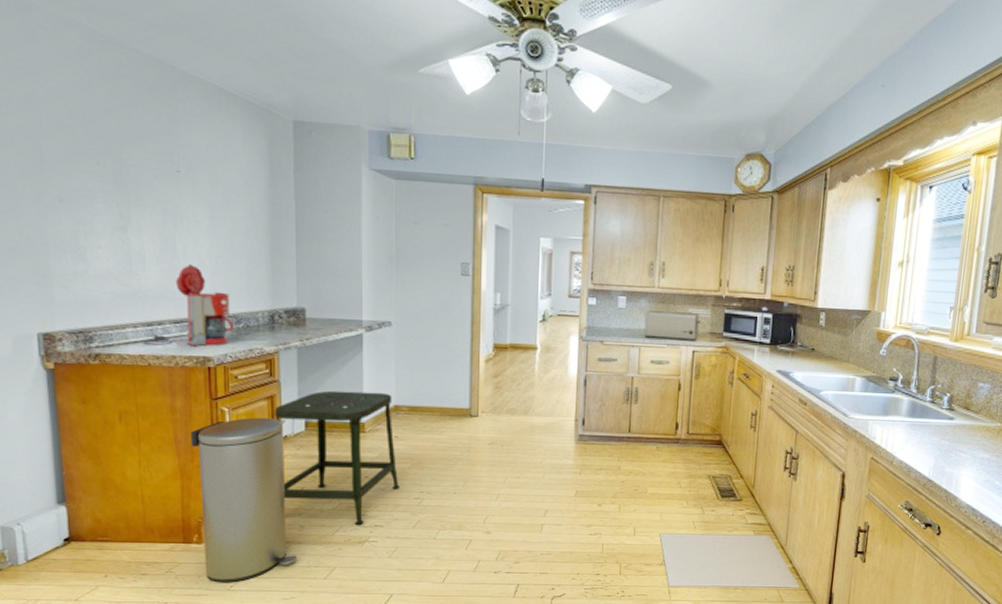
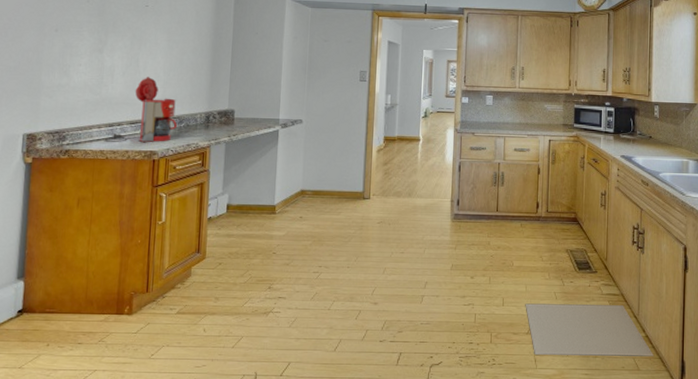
pedal bin: present [191,417,298,583] -> none [132,201,211,352]
stool: present [274,390,399,526] -> none [202,178,302,298]
toaster: present [644,309,701,341] -> none [508,106,555,132]

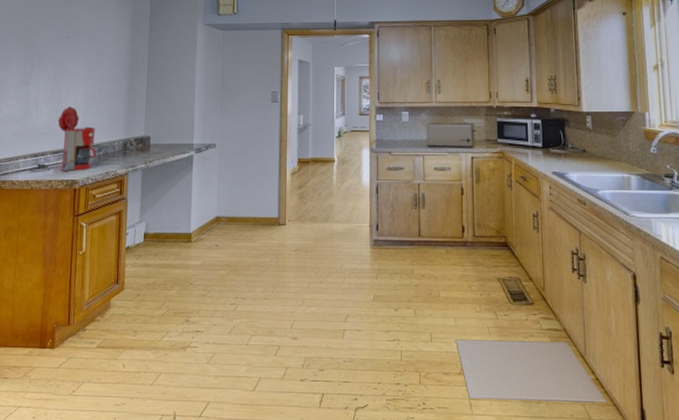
toaster: none [508,106,555,132] -> present [426,122,476,148]

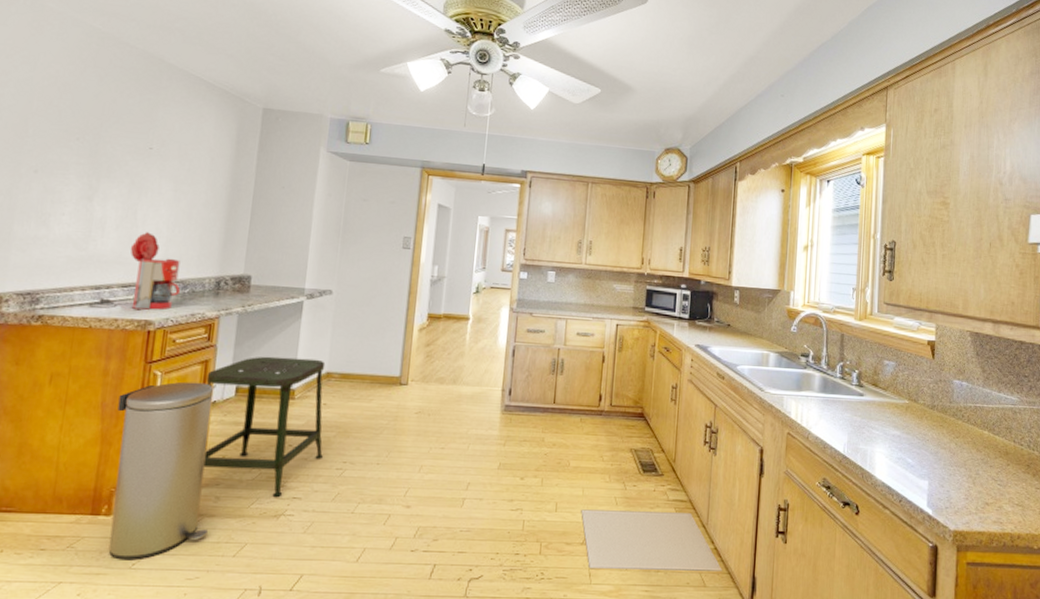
pedal bin: none [54,230,130,388] -> present [108,381,214,561]
stool: none [121,205,218,331] -> present [203,356,326,498]
toaster: present [426,122,476,148] -> none [571,284,624,315]

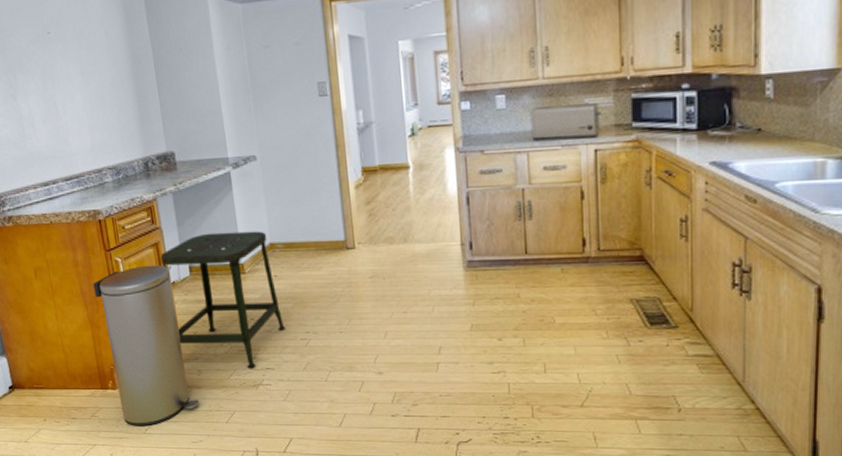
coffee maker: present [88,232,180,310] -> none [43,122,115,205]
toaster: none [571,284,624,315] -> present [530,103,601,142]
bath mat: present [581,509,723,571] -> none [575,369,770,434]

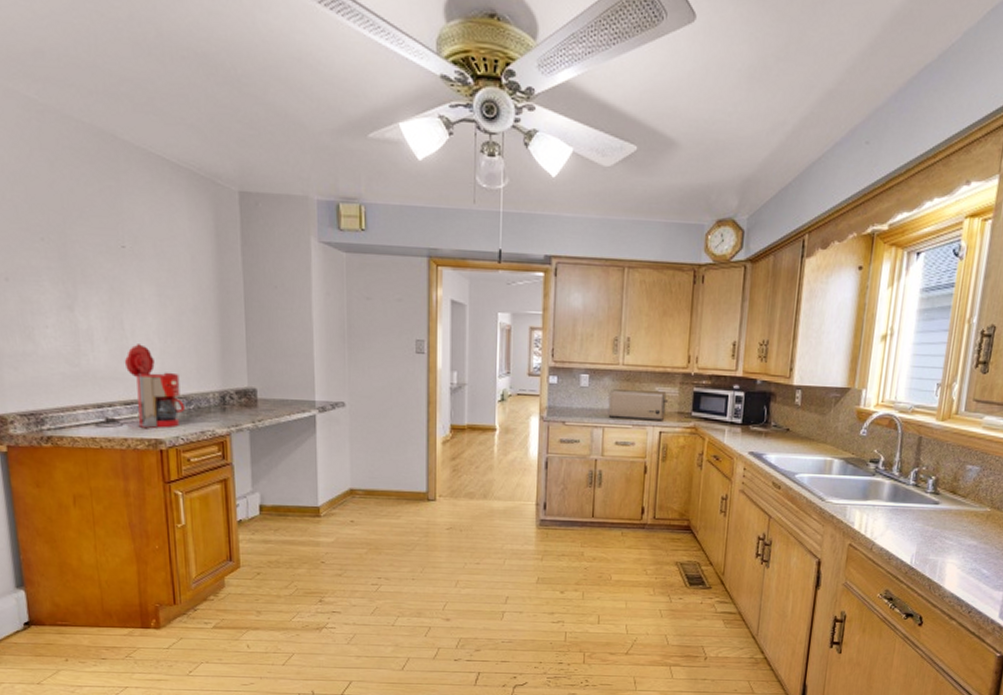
coffee maker: none [43,122,115,205] -> present [94,344,185,429]
pedal bin: present [93,265,200,427] -> none [145,501,256,668]
stool: present [160,231,285,369] -> none [228,473,357,612]

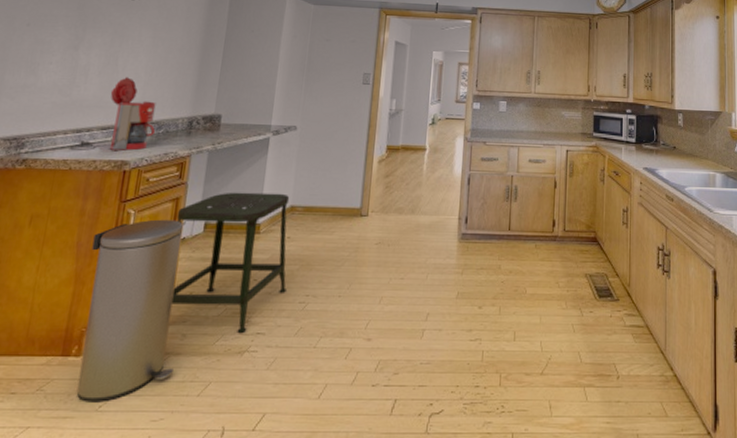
pedal bin: none [145,501,256,668] -> present [76,219,184,403]
stool: none [228,473,357,612] -> present [171,192,290,334]
toaster: present [608,388,668,421] -> none [522,113,573,141]

